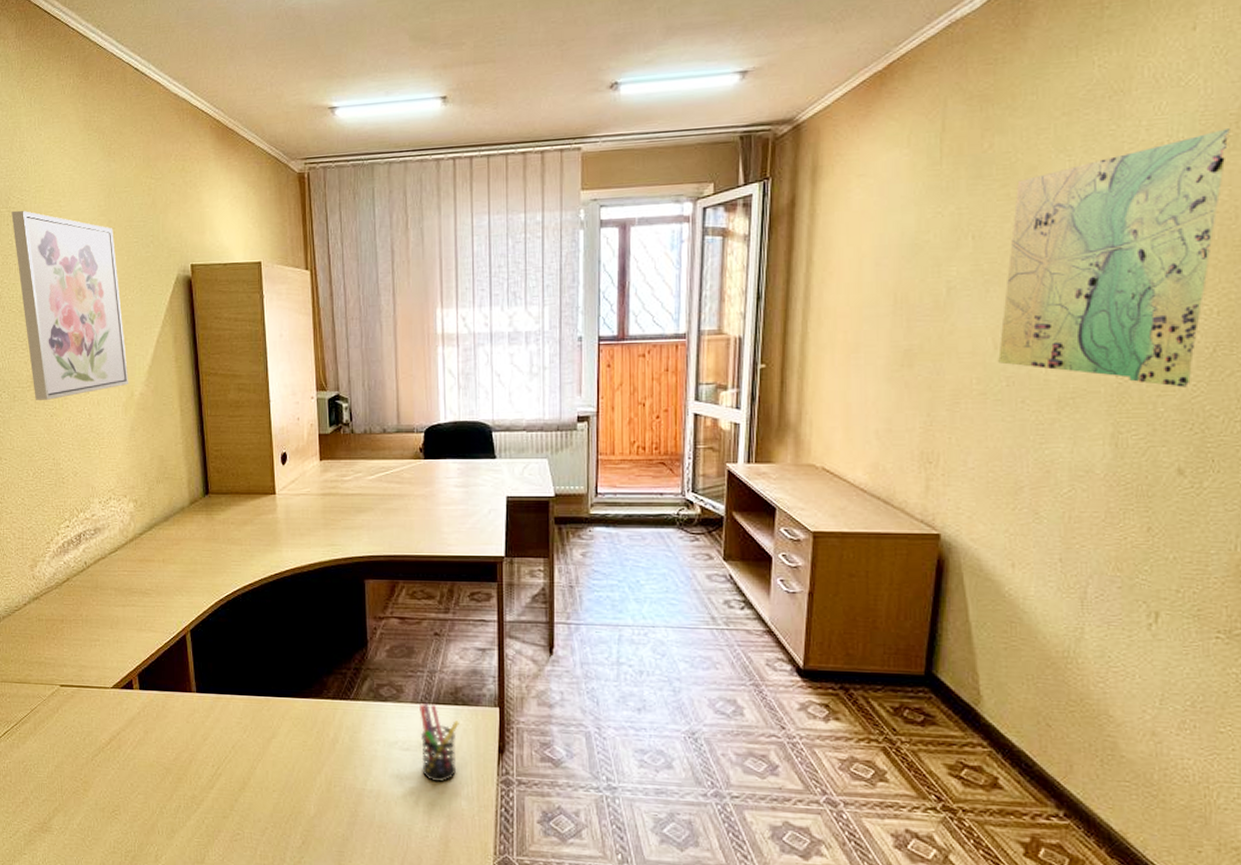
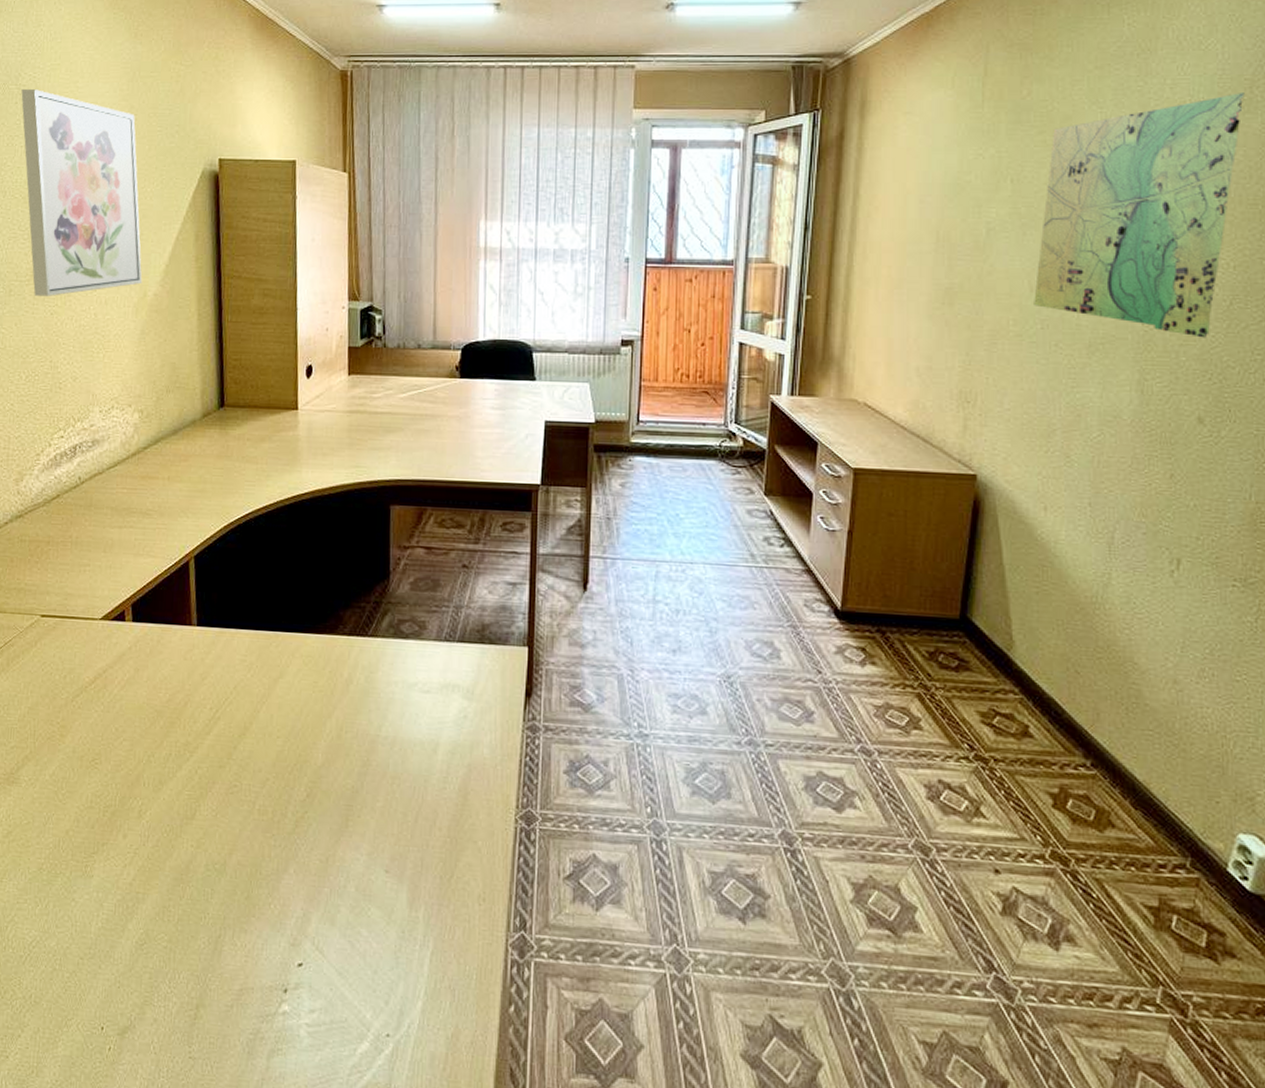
pen holder: present [420,702,459,782] -> none [442,640,485,728]

